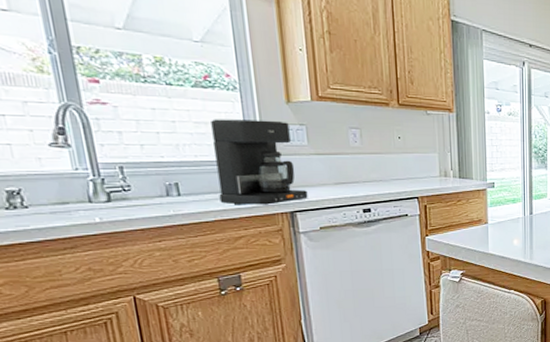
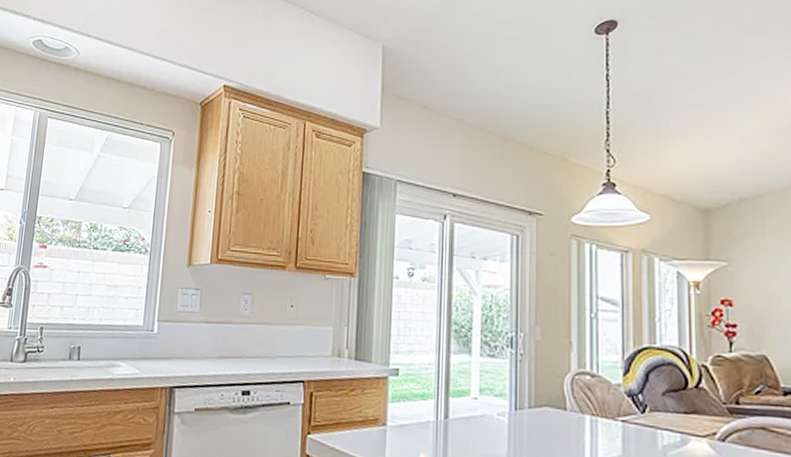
coffee maker: present [211,119,308,205] -> none [110,282,190,377]

